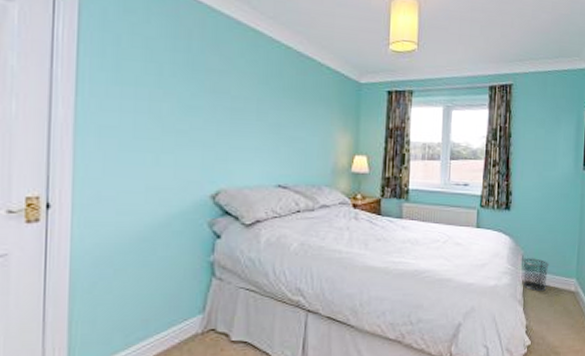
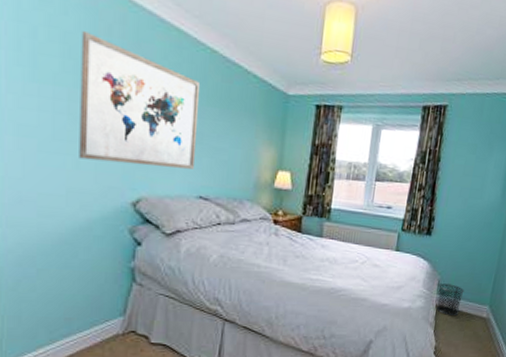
wall art: none [159,37,277,159] -> present [79,31,201,169]

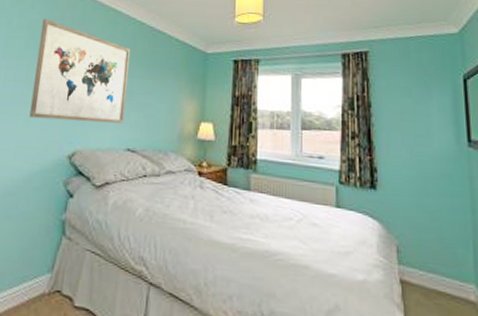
waste bin: present [436,283,465,315] -> none [397,250,435,296]

